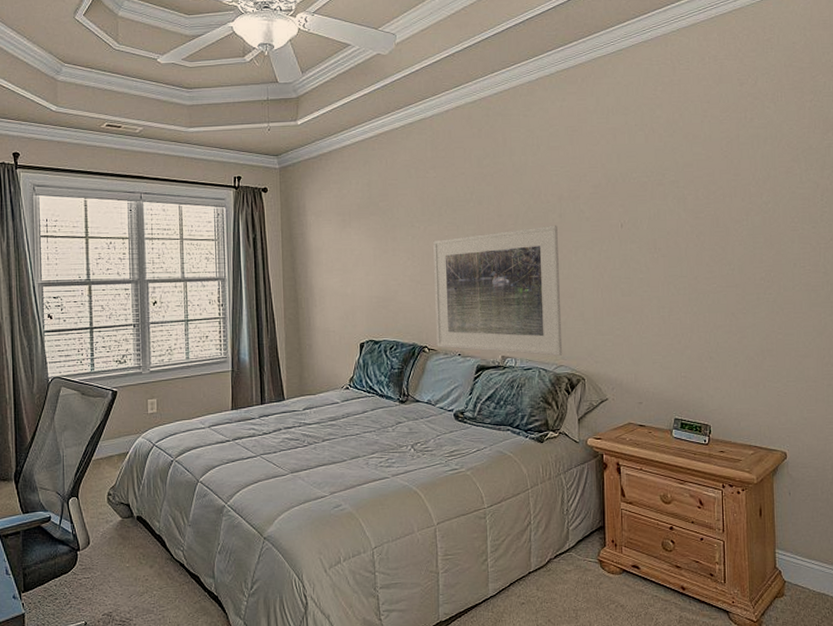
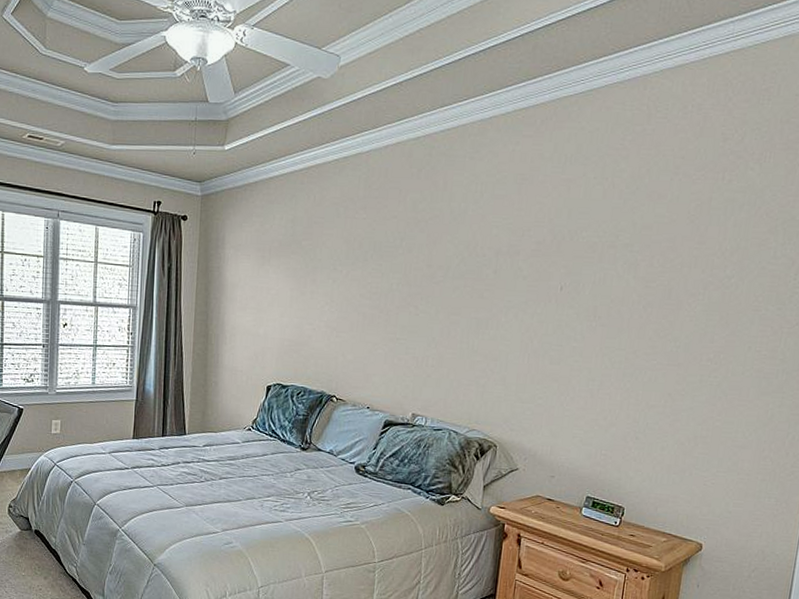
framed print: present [433,225,563,356] -> none [346,281,490,419]

